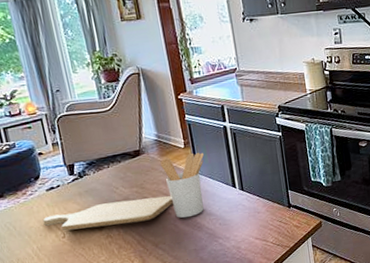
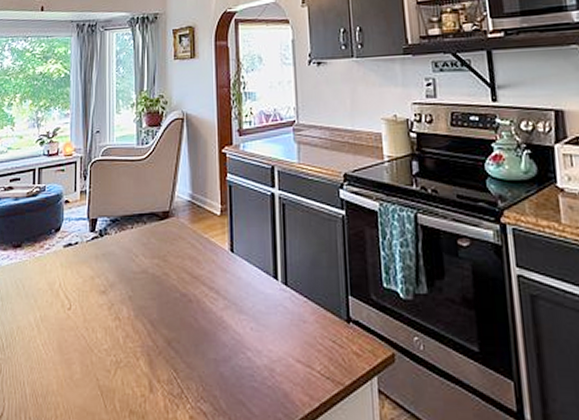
chopping board: present [42,195,173,231] -> none [53,274,197,306]
utensil holder: present [160,152,205,218] -> none [190,223,244,311]

